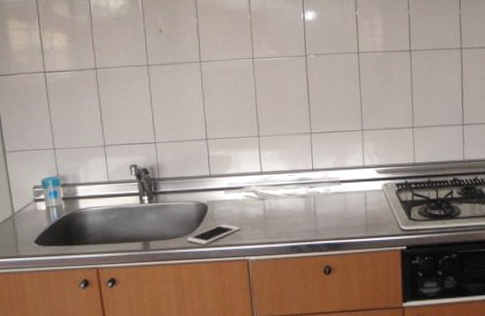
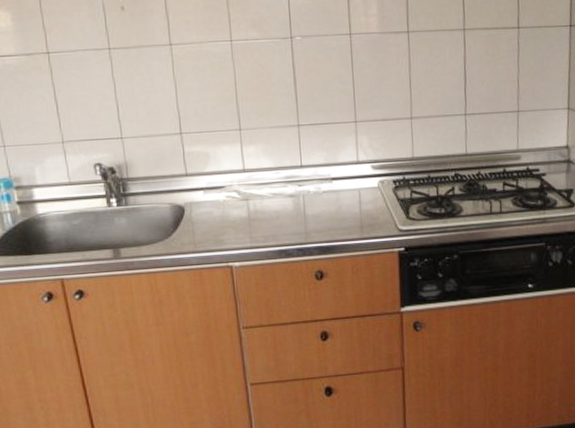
cell phone: present [187,224,241,245] -> none [162,227,223,251]

